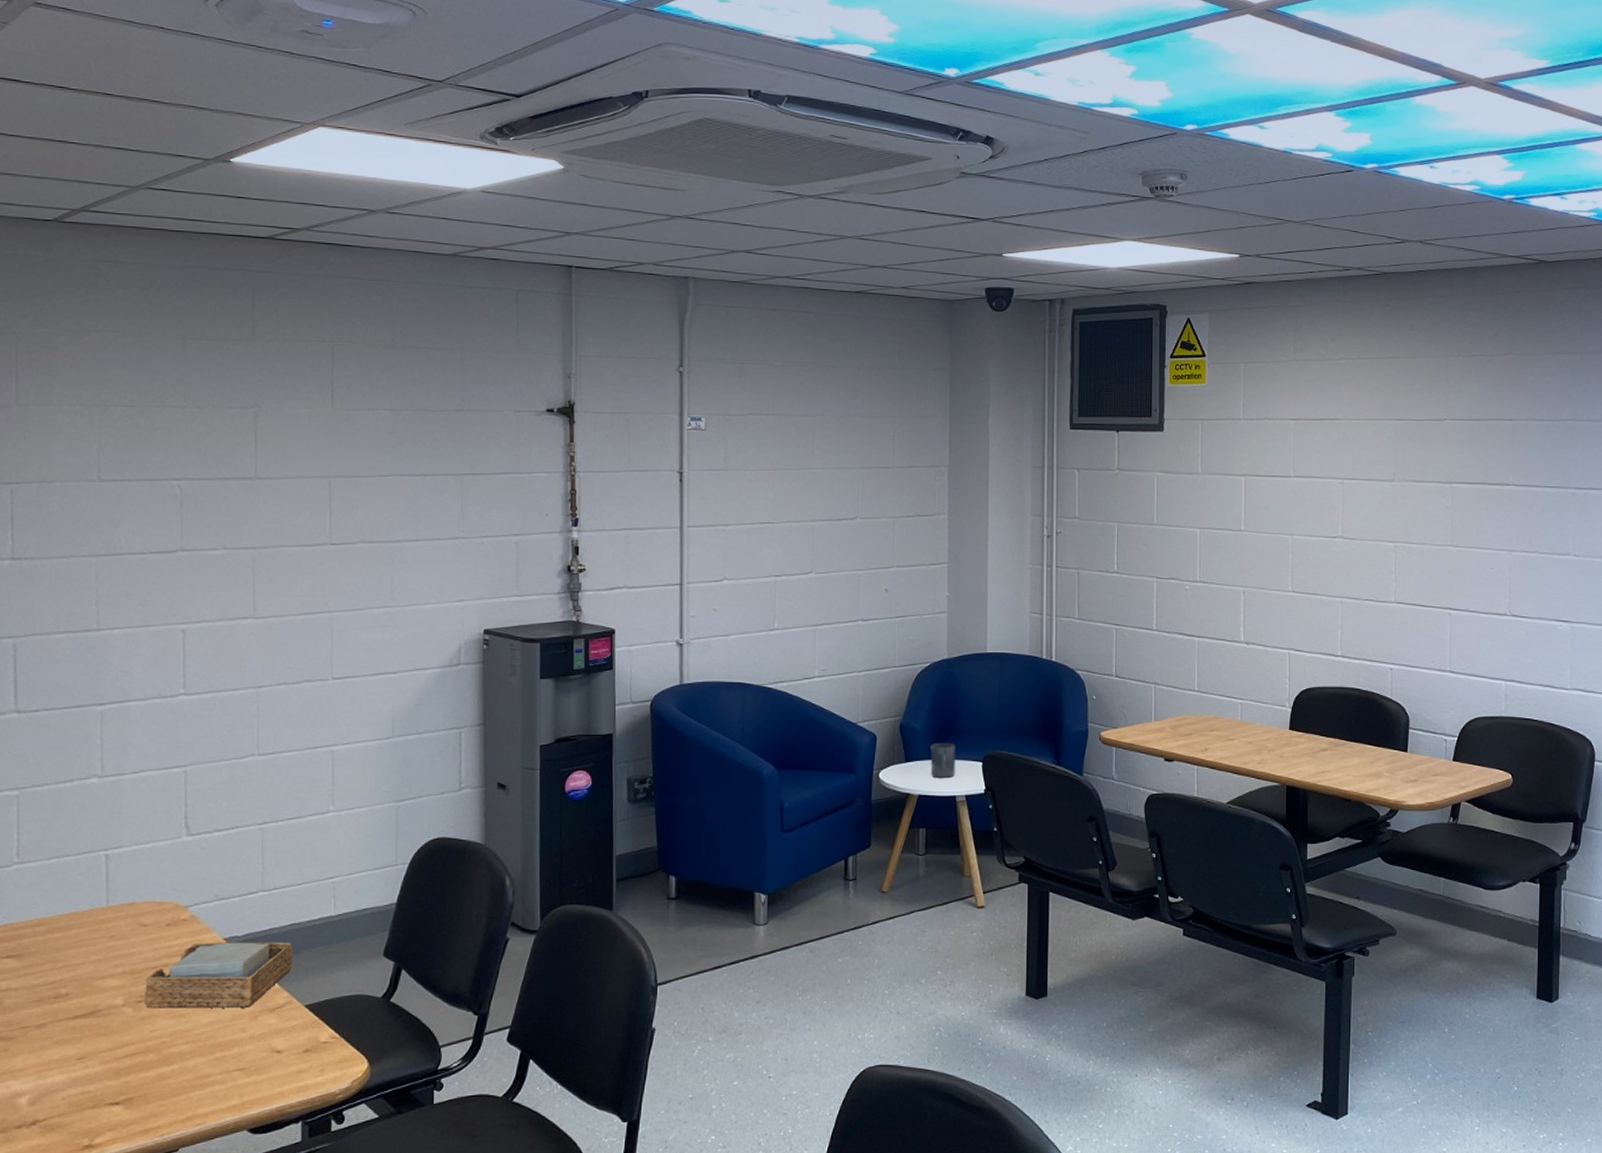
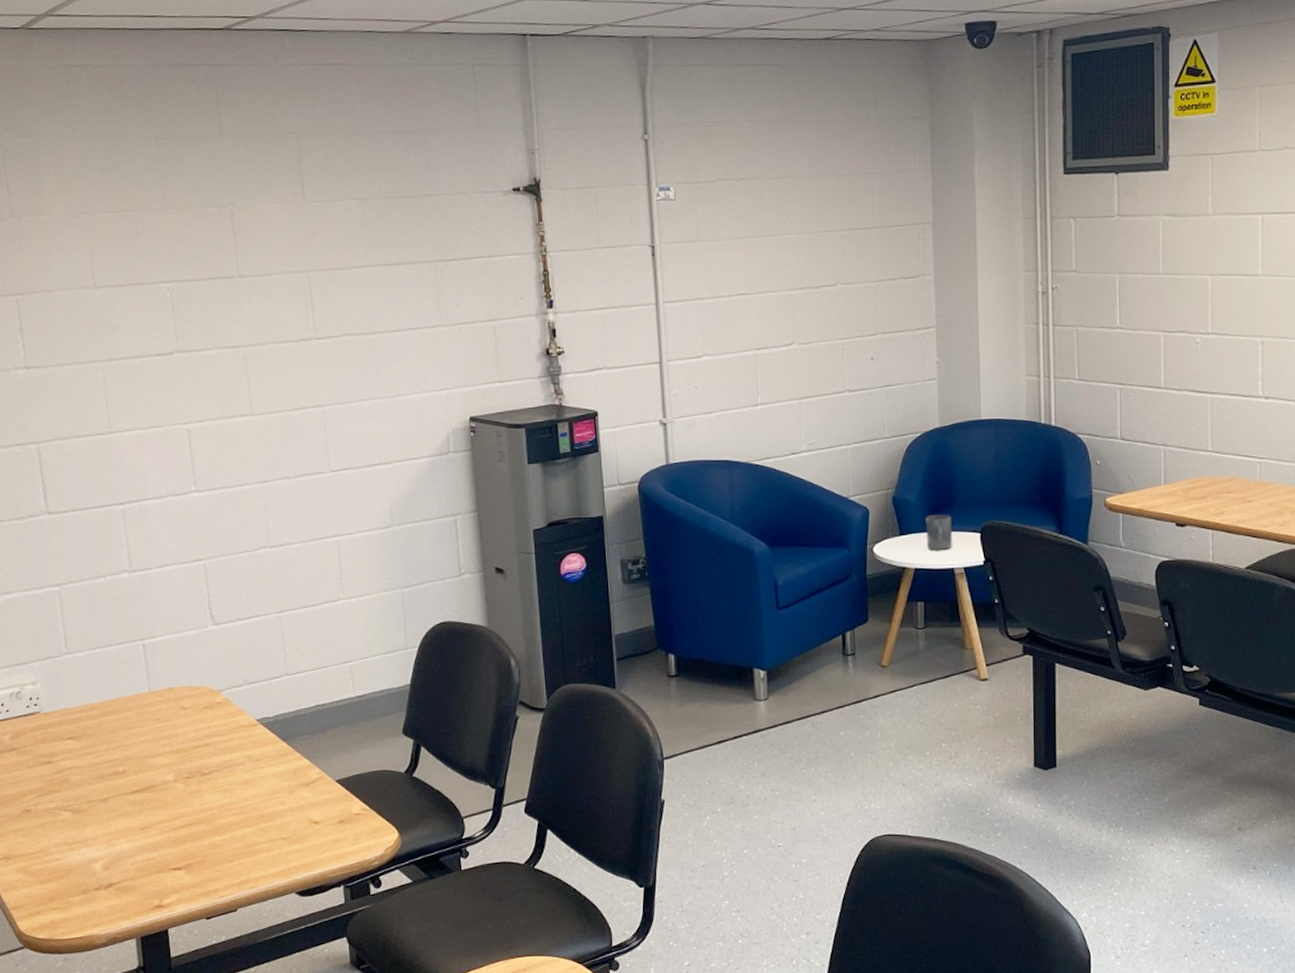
napkin holder: present [144,942,293,1008] -> none [191,722,321,784]

